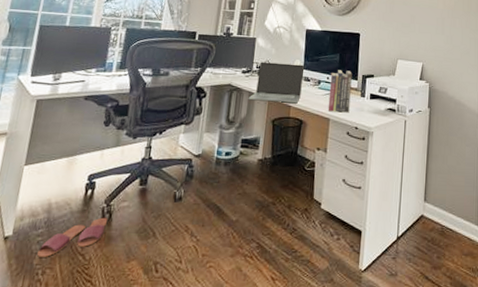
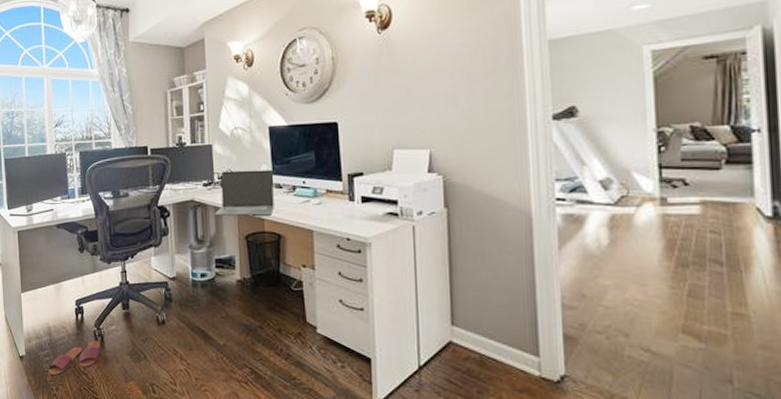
books: present [328,70,353,113] -> none [307,170,337,222]

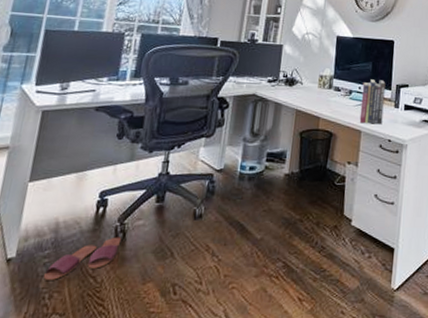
laptop: present [214,169,274,216] -> none [274,70,334,115]
books: none [307,170,337,222] -> present [359,79,386,125]

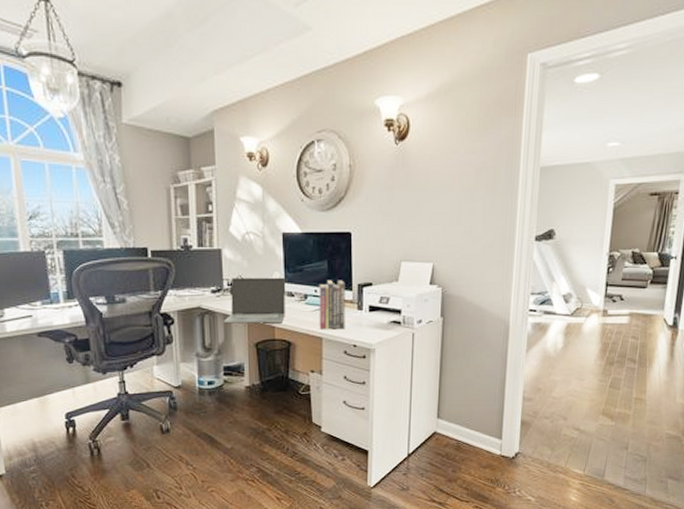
slippers: present [43,236,122,281] -> none [36,452,98,492]
laptop: none [274,70,334,115] -> present [223,277,285,324]

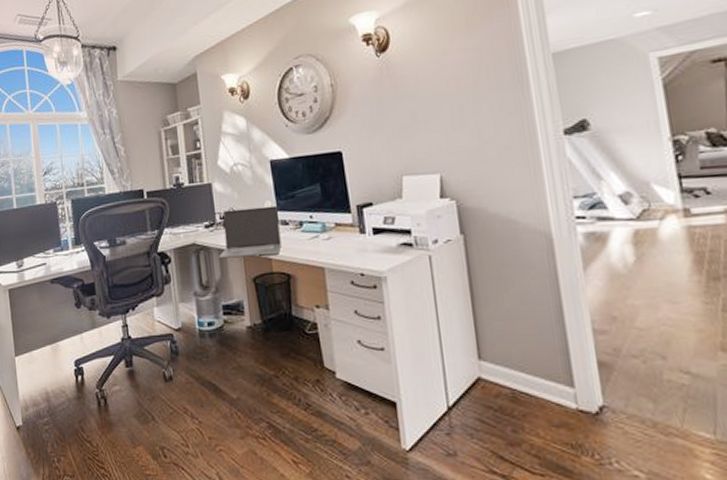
books: present [319,280,346,330] -> none [313,202,349,259]

